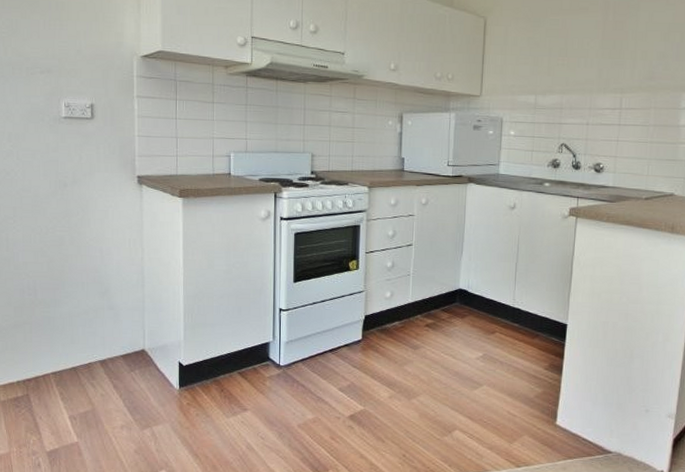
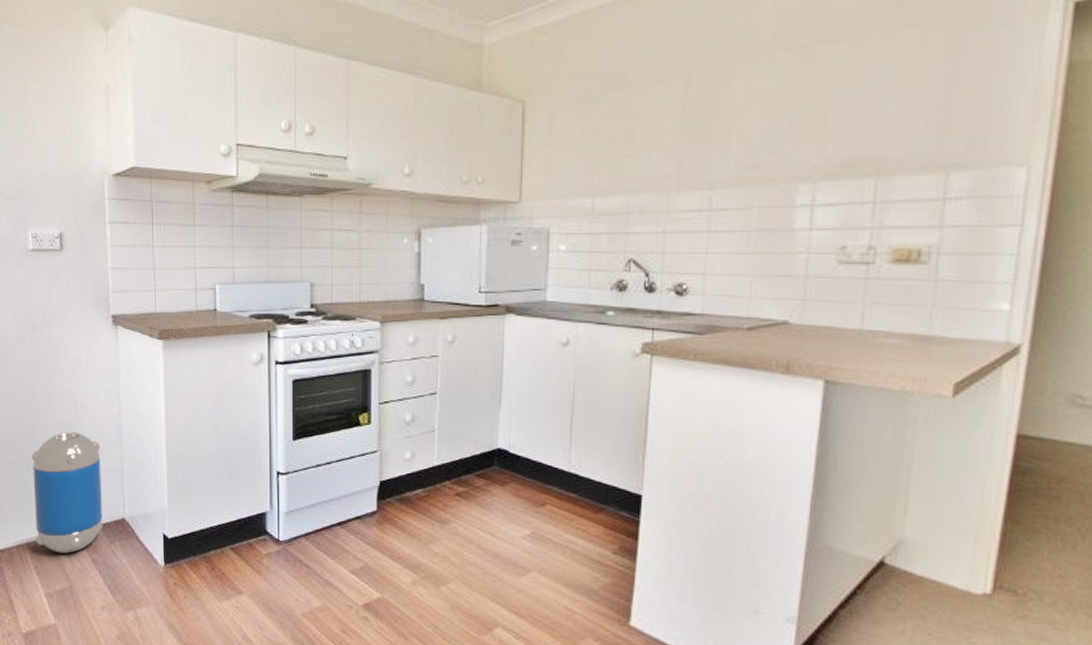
trash can: none [59,275,125,381] -> present [31,432,103,554]

